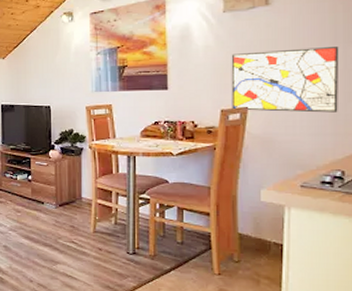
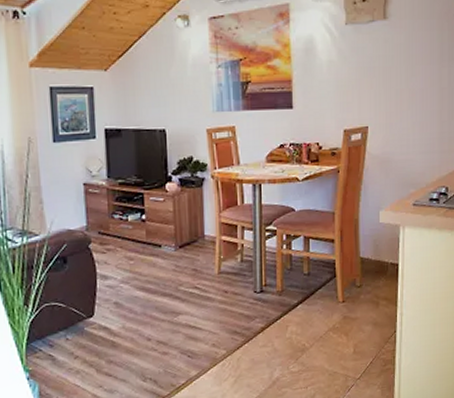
wall art: present [231,47,339,113] -> none [353,65,445,131]

